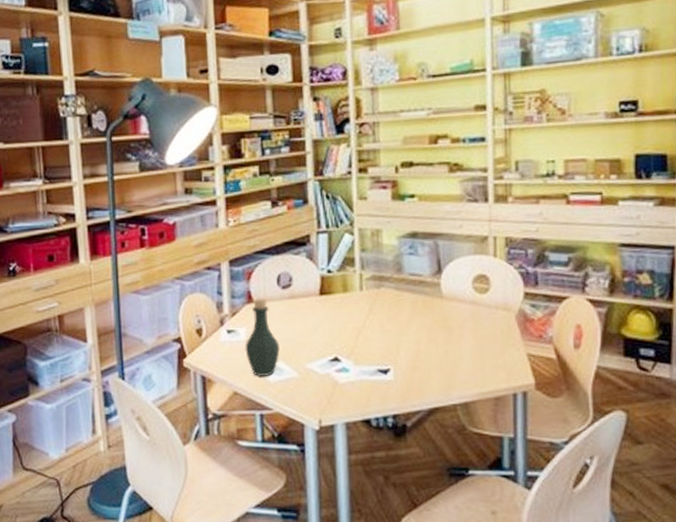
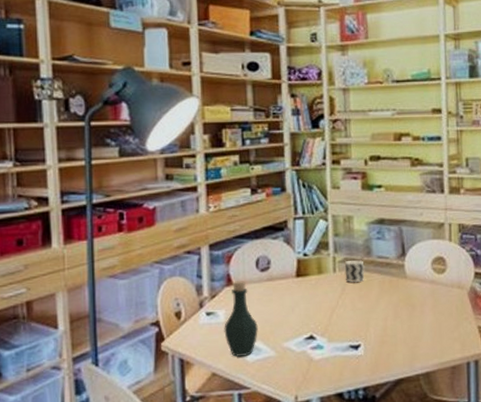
cup: none [372,278,395,303] -> present [344,260,365,283]

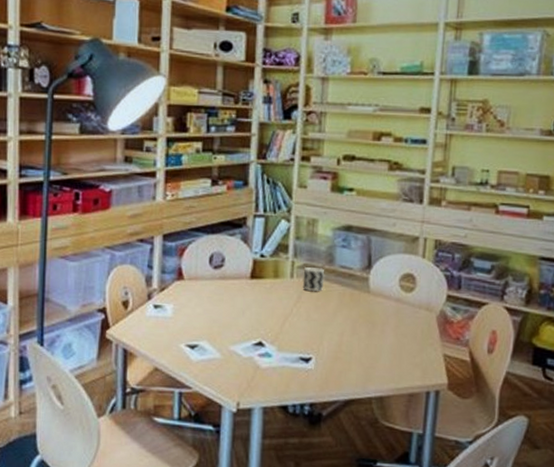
bottle: present [224,281,258,358] -> none [170,276,206,355]

